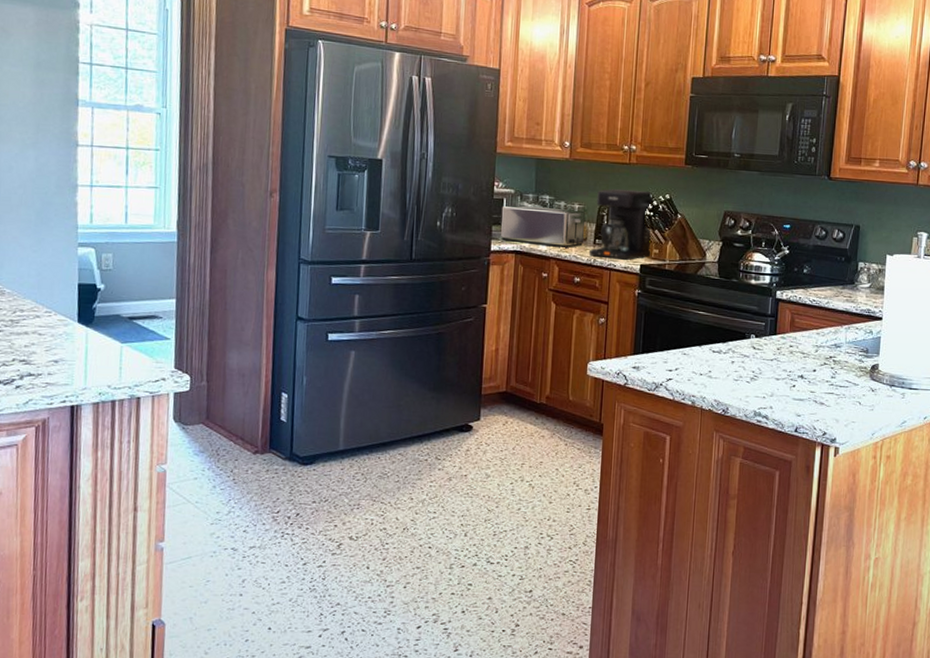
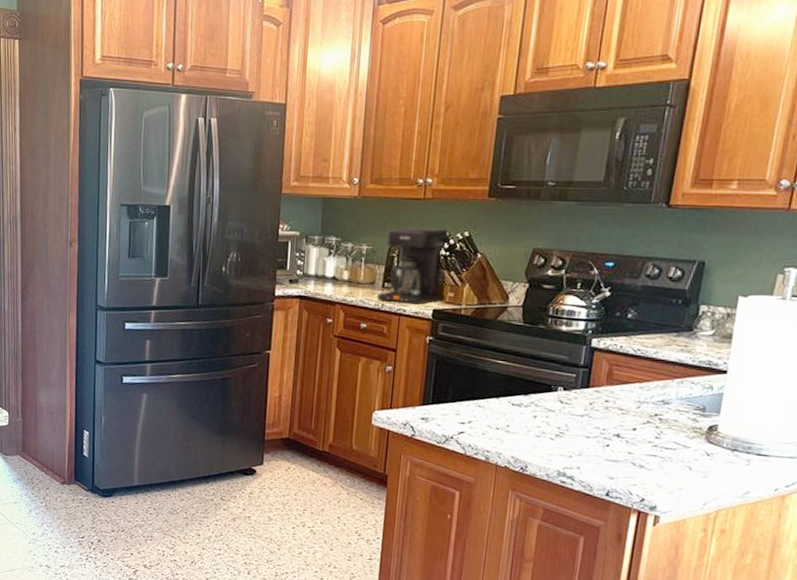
toaster: present [501,205,585,249] -> none [285,248,374,293]

